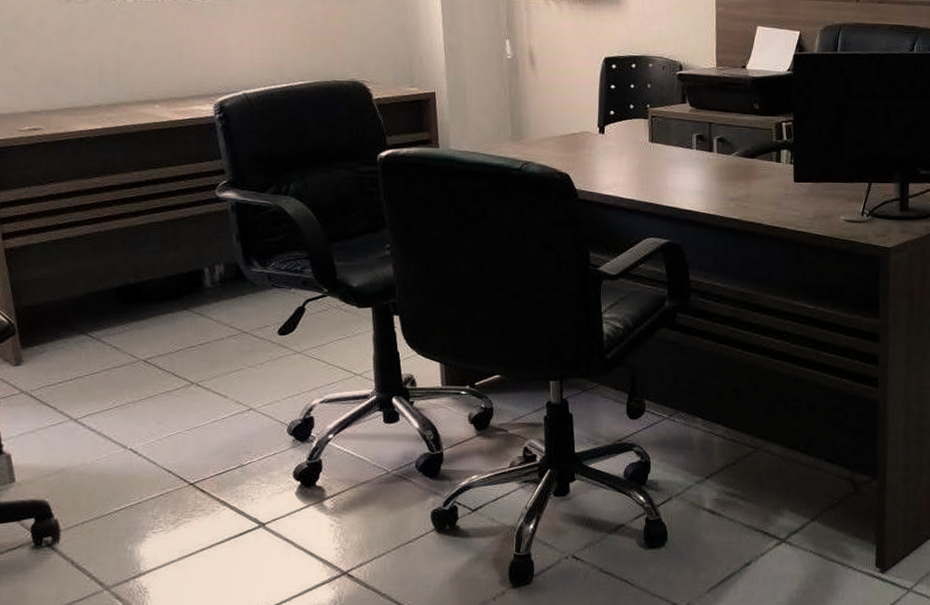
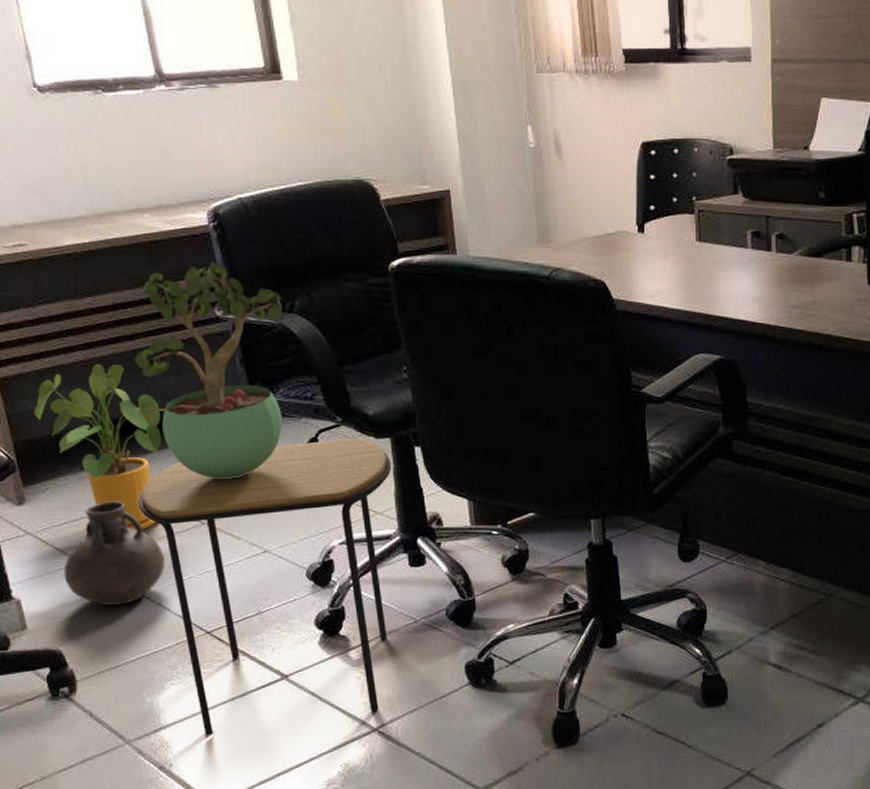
house plant: none [37,237,164,389] -> present [34,363,166,530]
vase: none [55,363,155,459] -> present [63,501,166,605]
side table: none [132,307,372,580] -> present [138,438,392,735]
potted plant: none [136,147,279,344] -> present [133,260,284,480]

